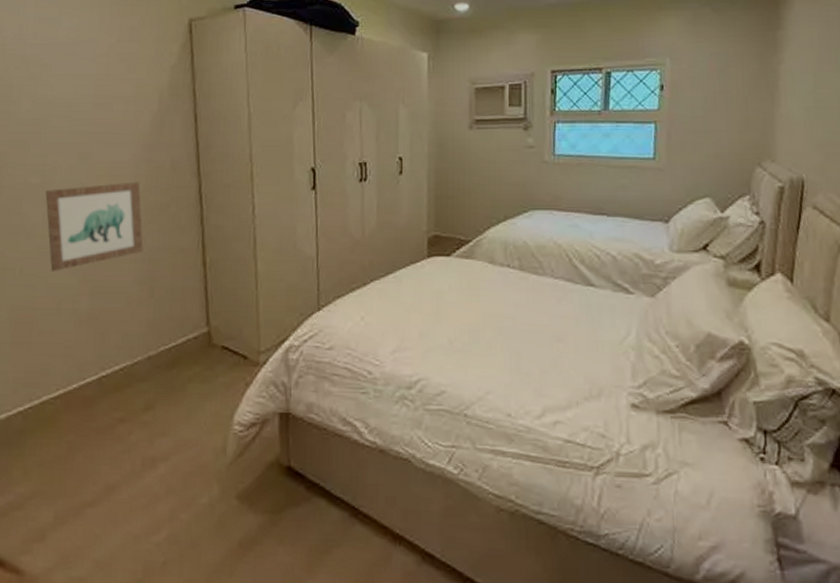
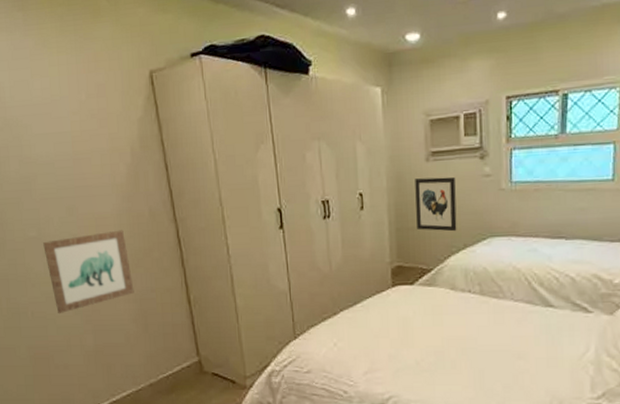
wall art: none [457,146,498,202] -> present [415,176,457,232]

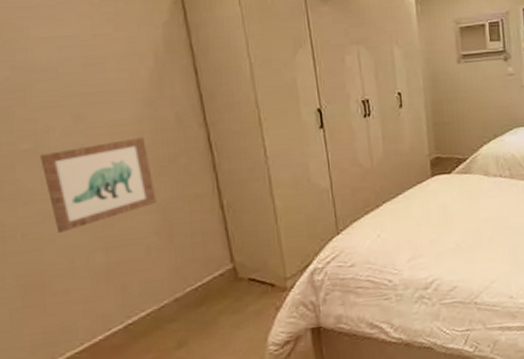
wall art: present [415,176,457,232] -> none [448,76,488,124]

